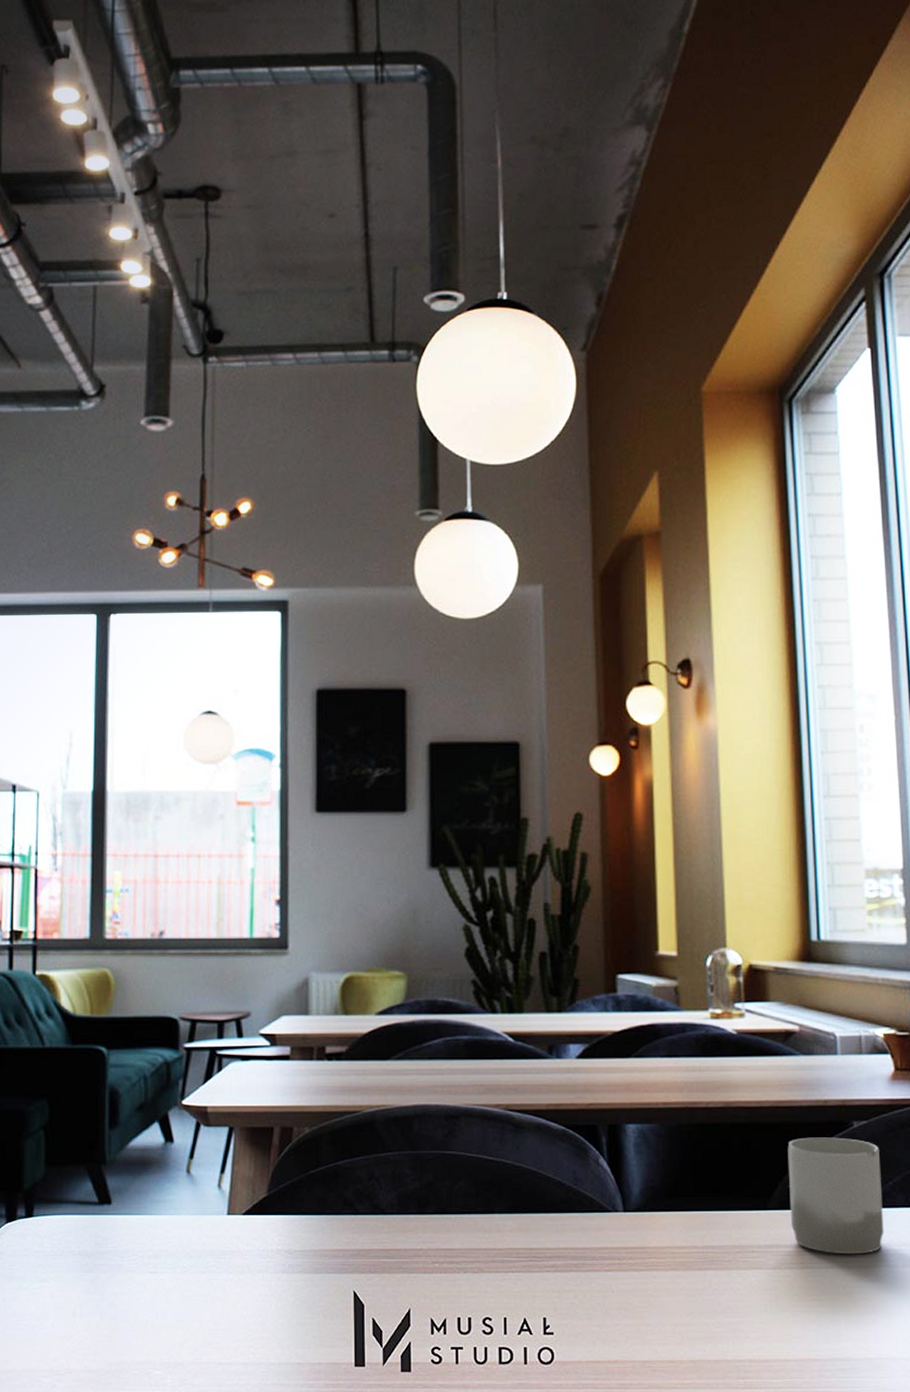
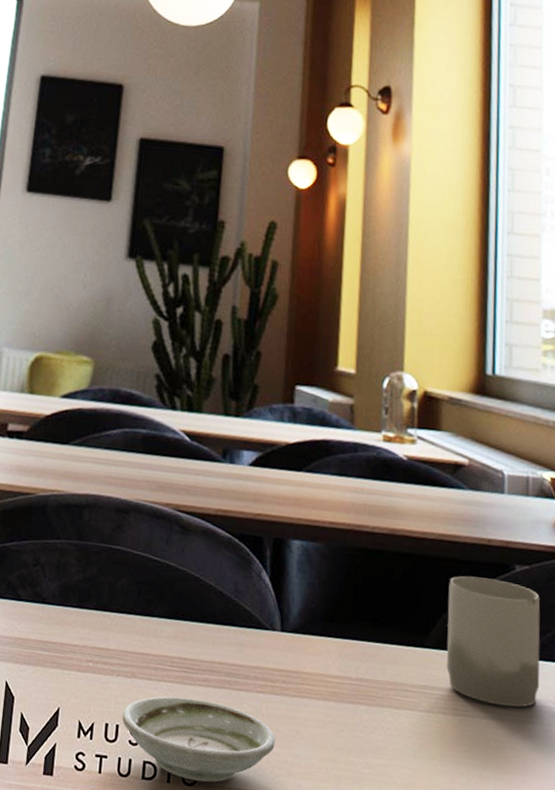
saucer: none [473,1284,627,1360] -> present [122,696,275,783]

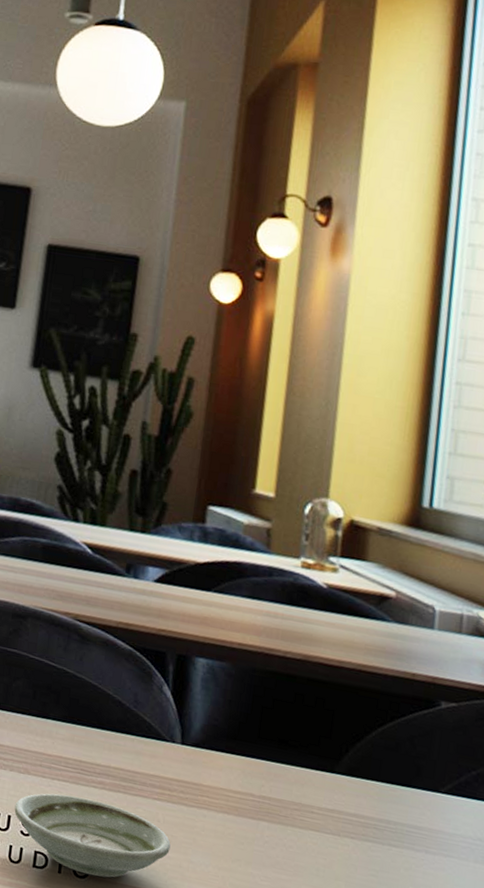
cup: present [446,576,540,707] -> none [357,707,466,840]

